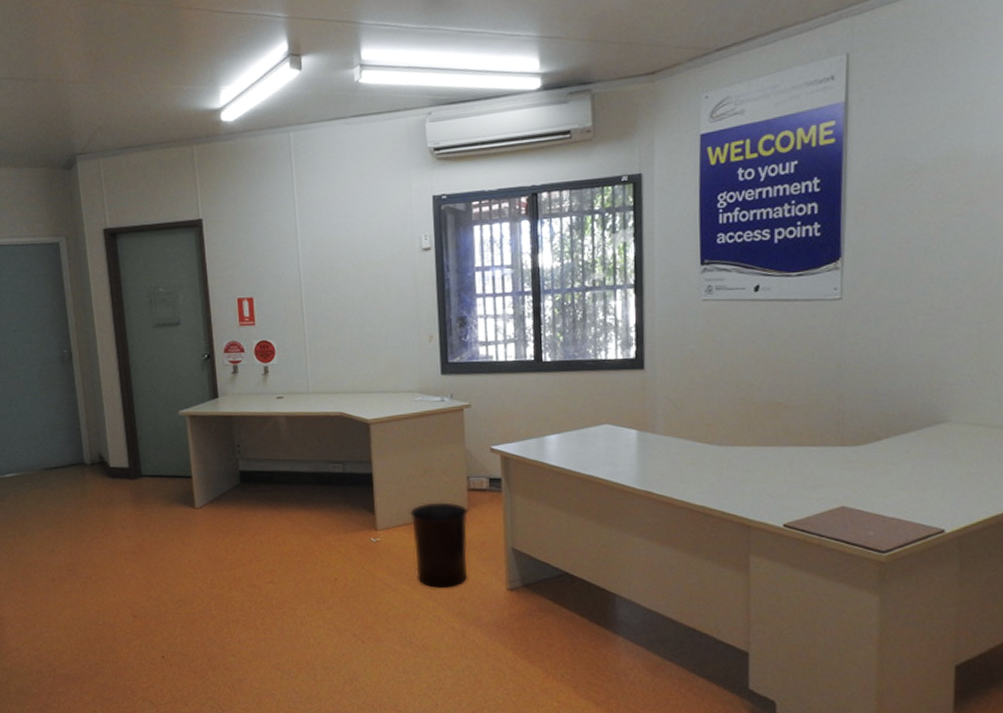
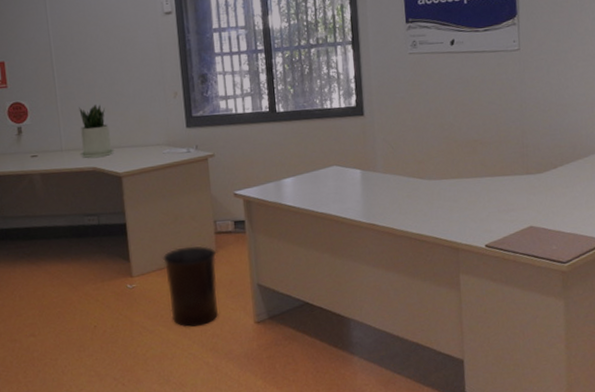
planter: none [327,346,364,403] -> present [79,104,115,158]

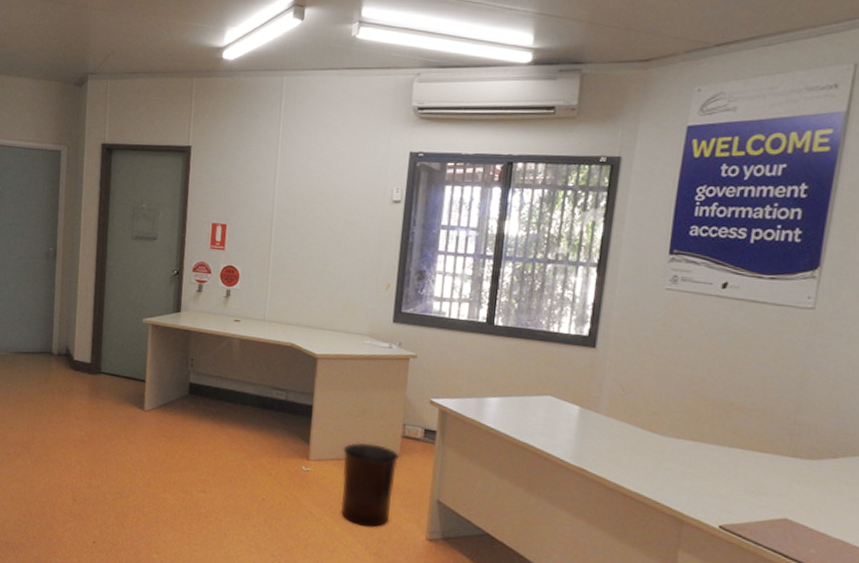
planter: present [79,104,115,158] -> none [280,282,316,335]

